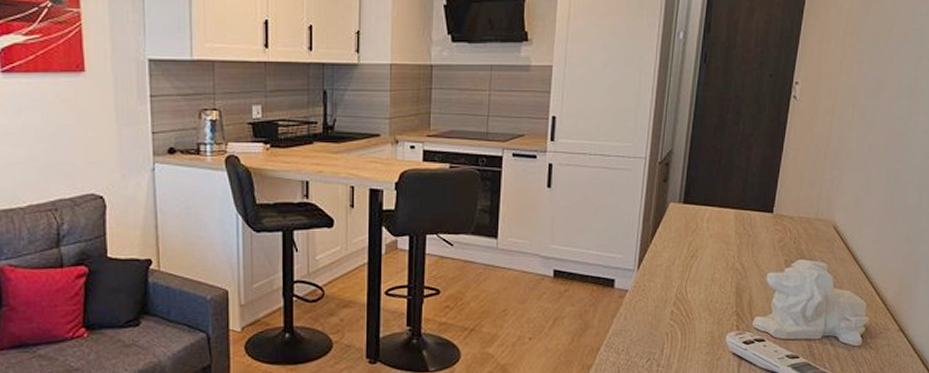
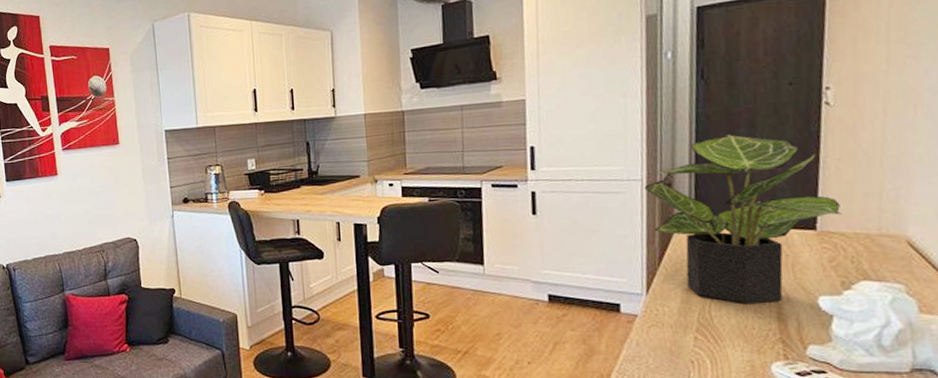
potted plant: none [647,117,793,279] -> present [645,133,842,303]

